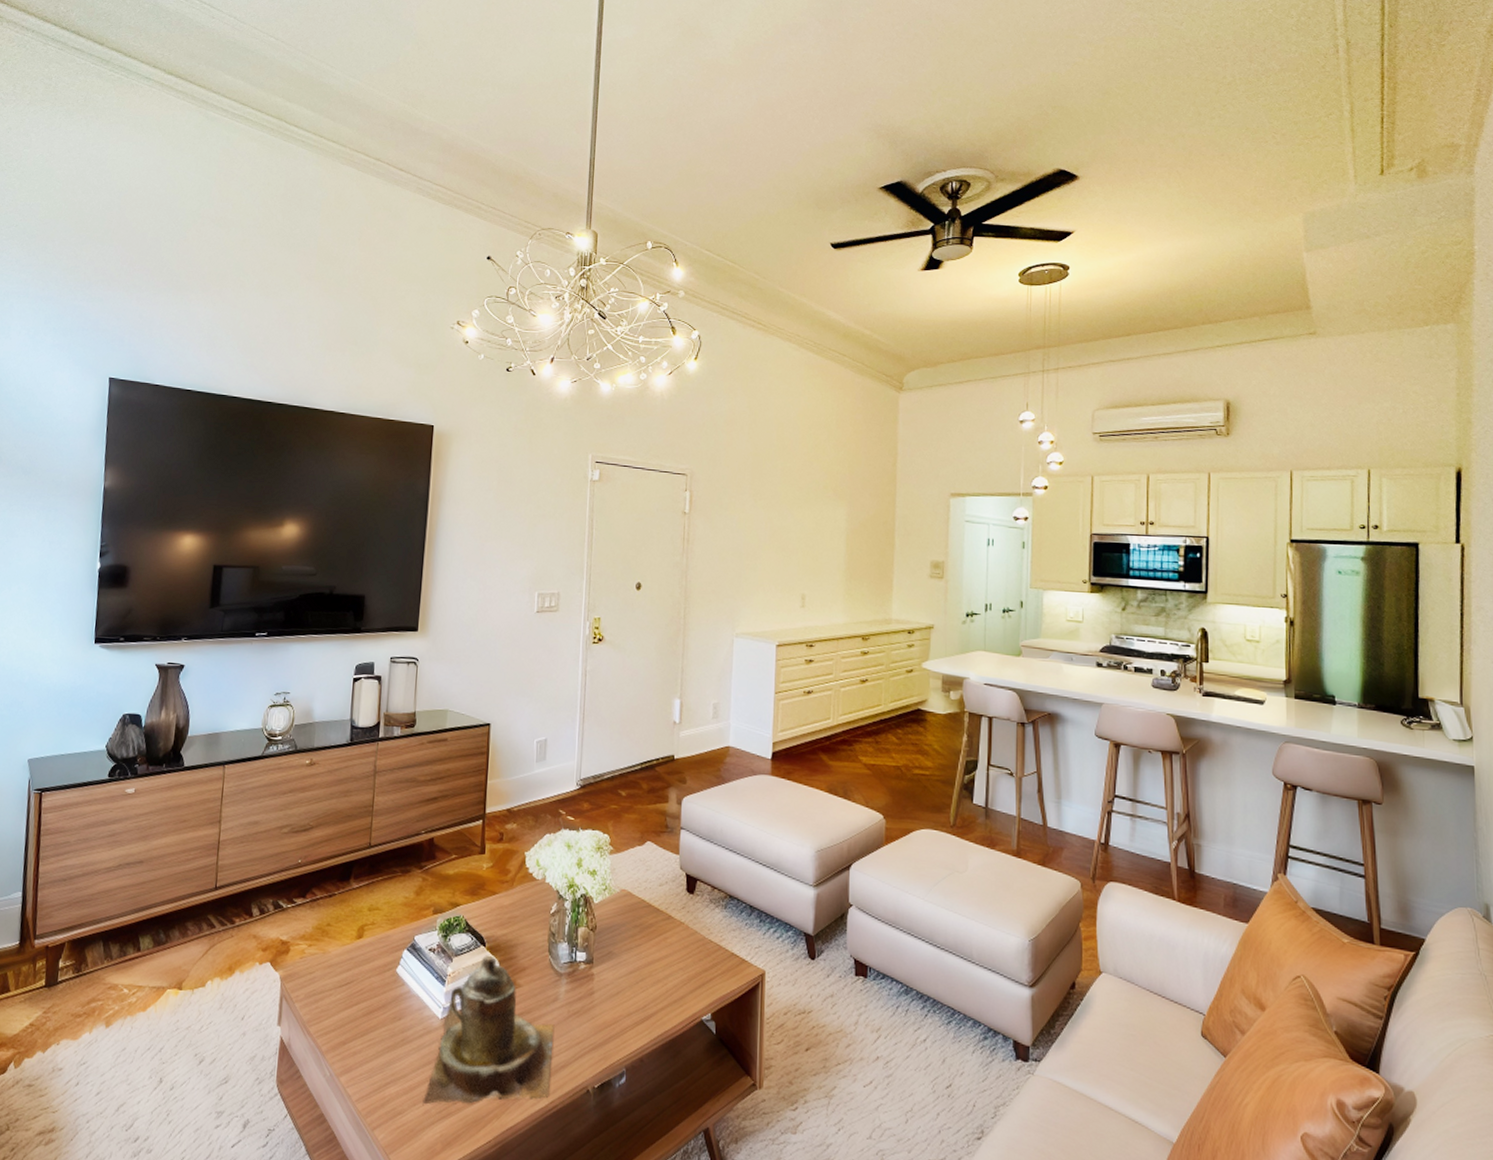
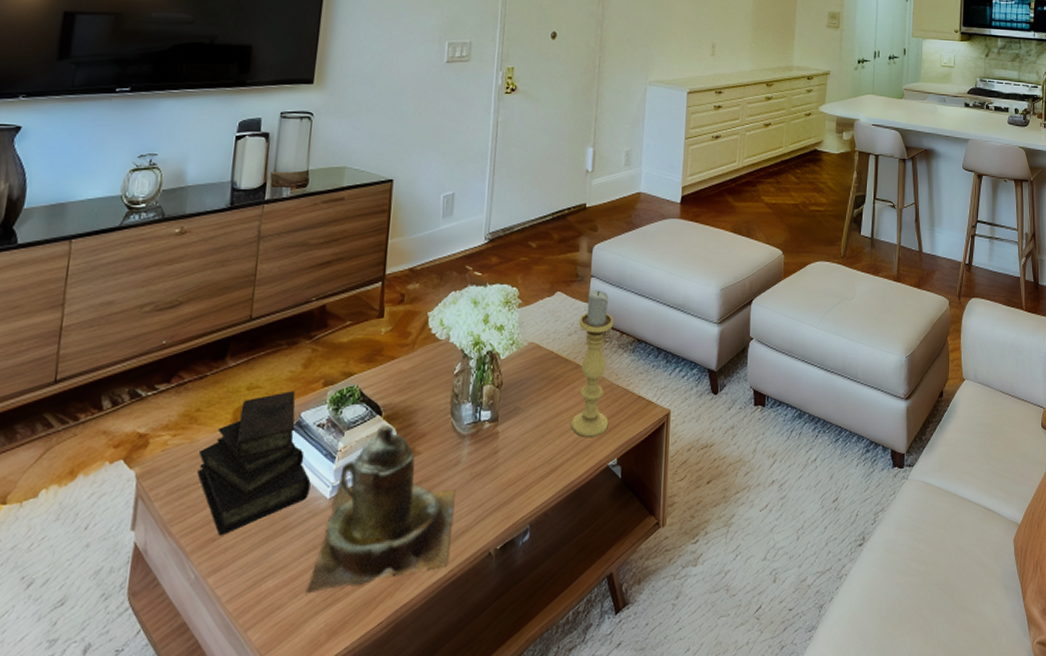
diary: none [329,915,425,1041] -> present [197,391,311,536]
candle holder: none [664,842,704,990] -> present [571,290,613,438]

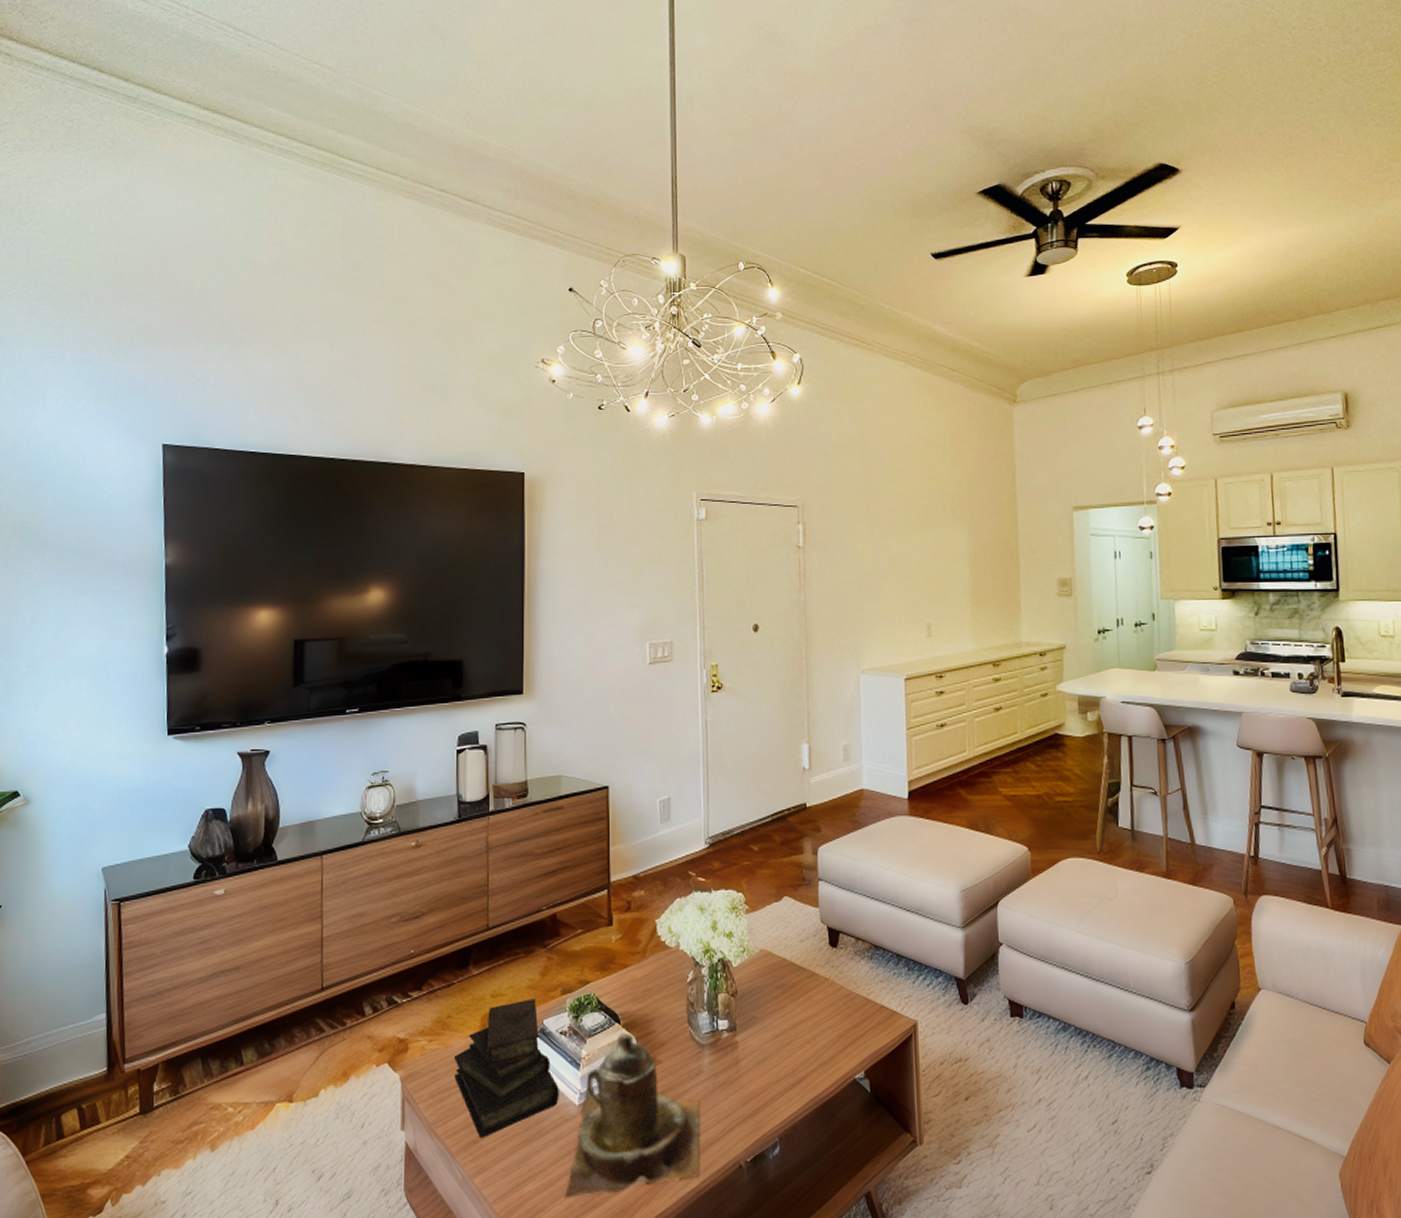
candle holder: present [571,290,613,438] -> none [810,894,851,1050]

